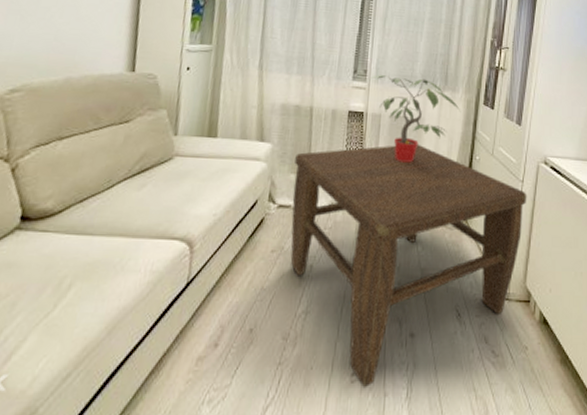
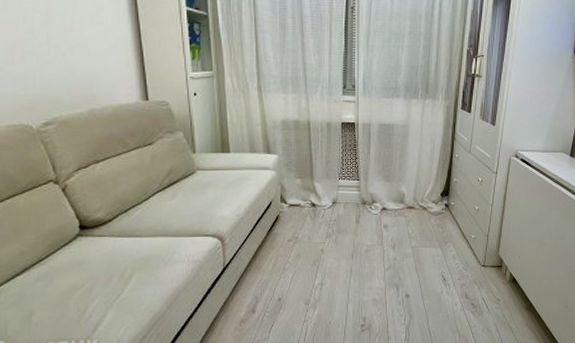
coffee table: present [290,144,527,389] -> none [299,147,500,335]
potted plant: present [371,75,461,163] -> none [359,89,442,164]

